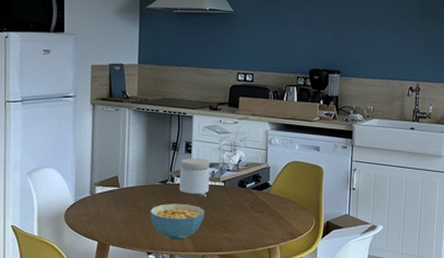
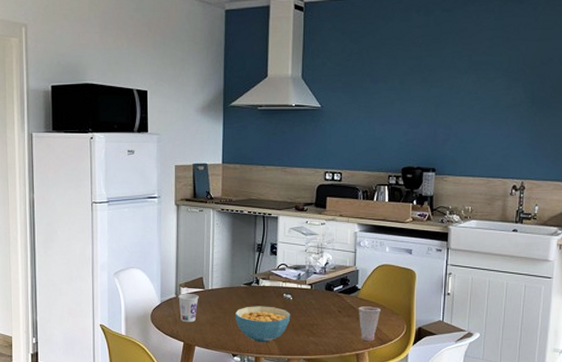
cup: none [93,193,114,222] -> present [178,294,199,323]
jar: present [180,158,210,194] -> none [265,260,296,297]
cup: none [269,202,291,236] -> present [358,306,381,342]

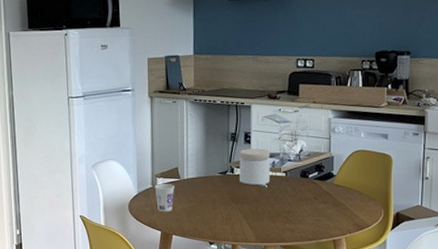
cereal bowl: present [234,306,291,343] -> none [210,194,266,231]
jar: none [265,260,296,297] -> present [239,148,271,185]
cup: present [358,306,381,342] -> none [334,192,357,228]

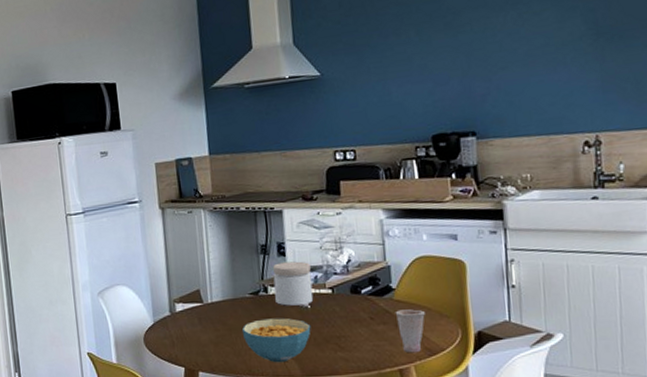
cup: present [154,184,175,212] -> none [173,310,198,344]
cereal bowl: none [210,194,266,231] -> present [241,318,311,363]
cup: none [334,192,357,228] -> present [395,309,425,353]

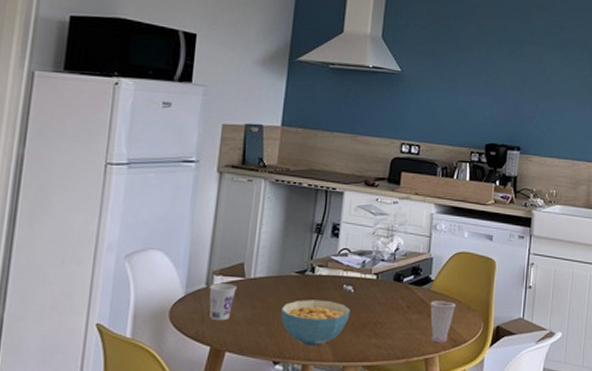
cup: none [173,310,198,344] -> present [209,284,237,321]
jar: present [273,261,314,306] -> none [321,243,361,288]

